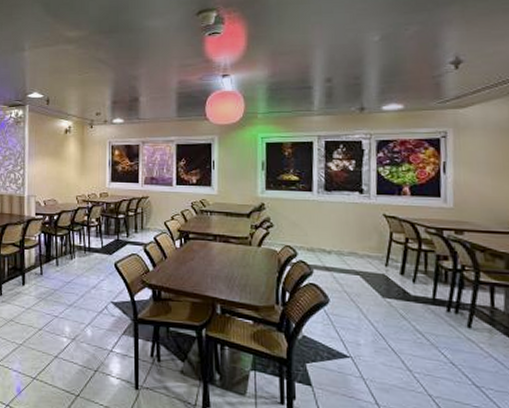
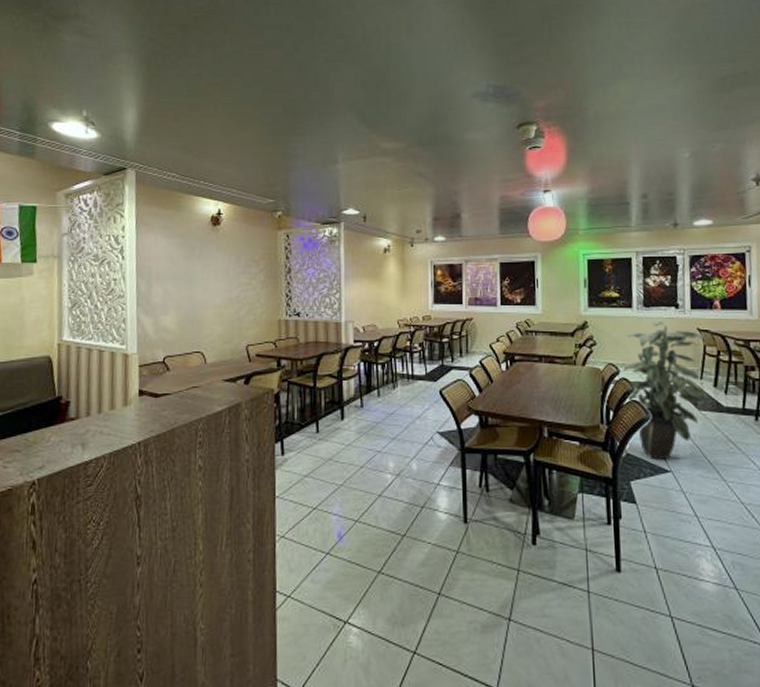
indoor plant: none [301,206,394,346] -> present [623,321,709,461]

